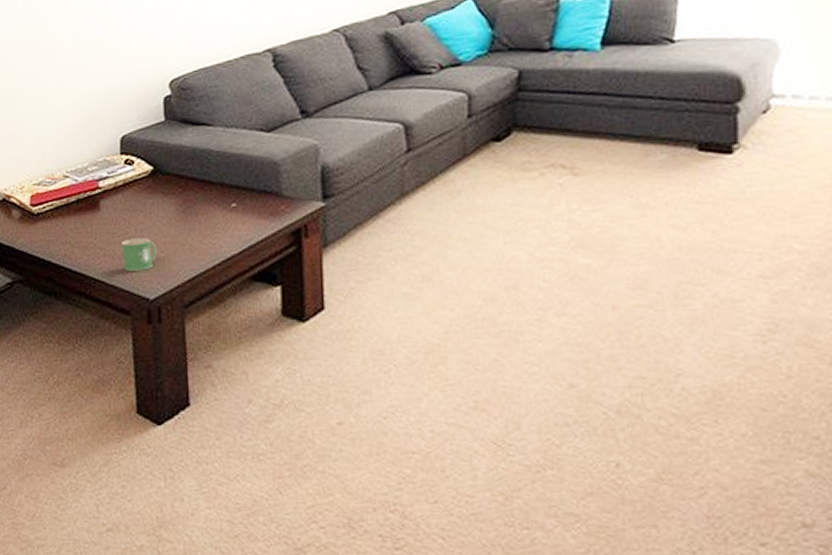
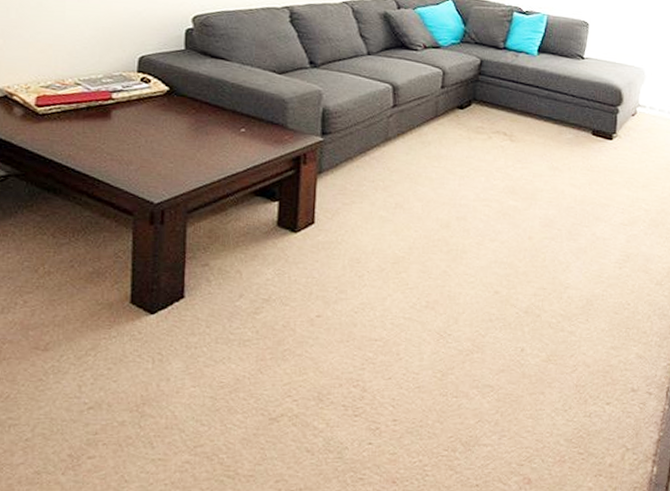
mug: present [122,238,157,271] -> none [130,148,165,177]

